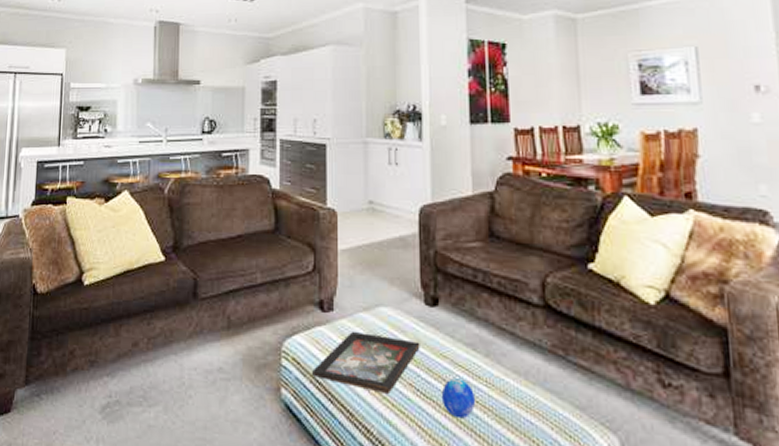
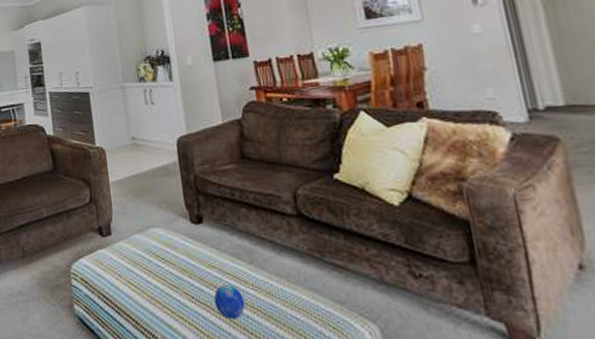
decorative tray: present [312,332,420,394] -> none [99,252,191,302]

